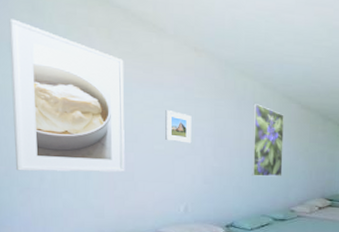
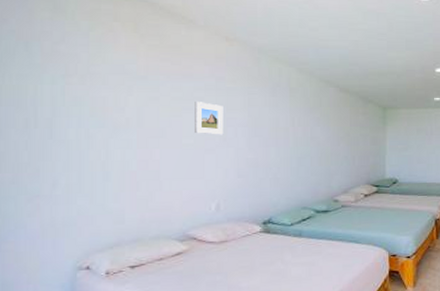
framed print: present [8,19,125,173] -> none [24,18,151,177]
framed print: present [251,104,284,177] -> none [289,90,323,166]

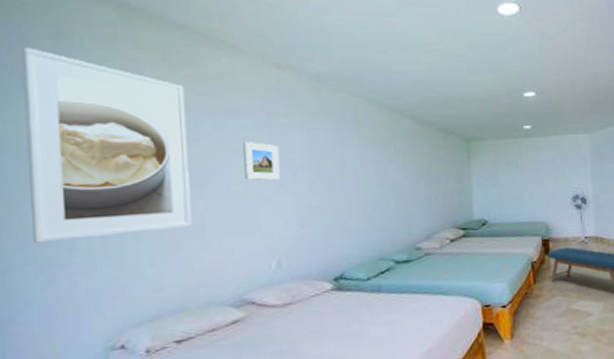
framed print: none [24,18,151,177] -> present [21,47,192,243]

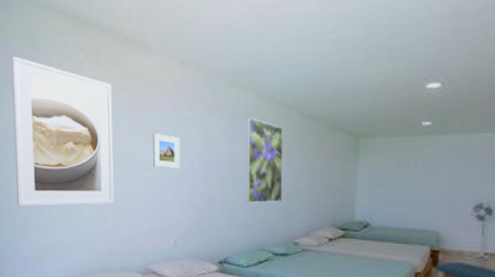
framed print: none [356,123,401,212] -> present [246,118,283,203]

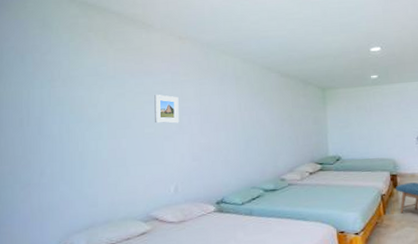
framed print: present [11,56,114,207] -> none [19,35,118,169]
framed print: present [246,118,283,203] -> none [235,78,269,148]

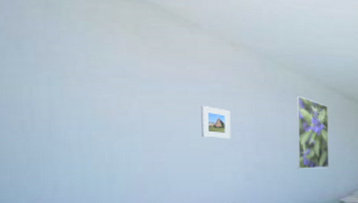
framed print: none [235,78,269,148] -> present [296,96,329,169]

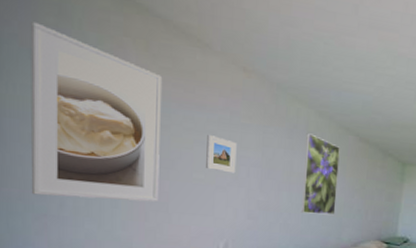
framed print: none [17,15,157,180] -> present [30,22,163,202]

